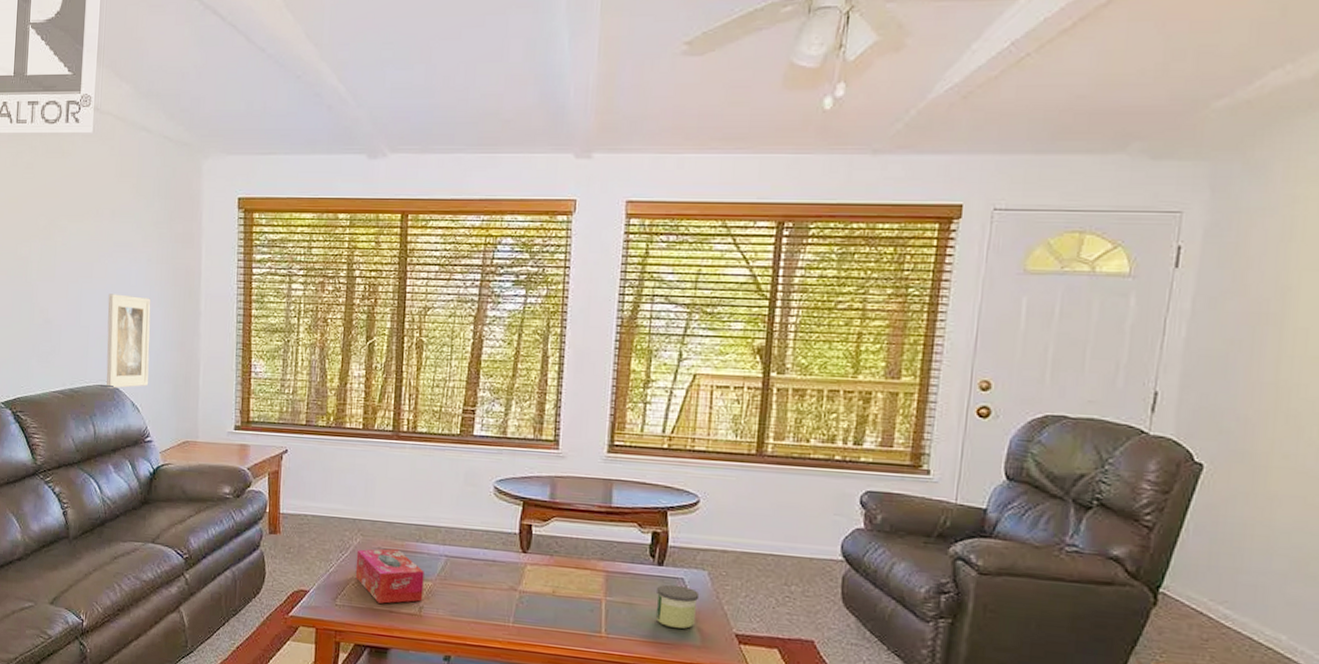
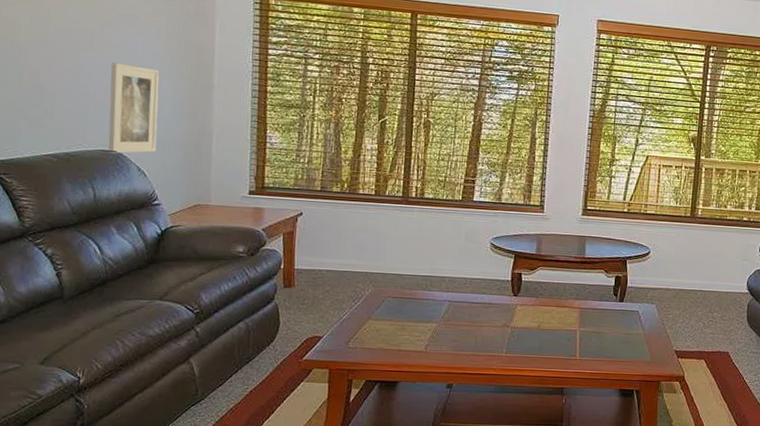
tissue box: present [355,548,425,604] -> none [367,297,430,344]
candle: present [655,584,700,629] -> none [617,316,650,349]

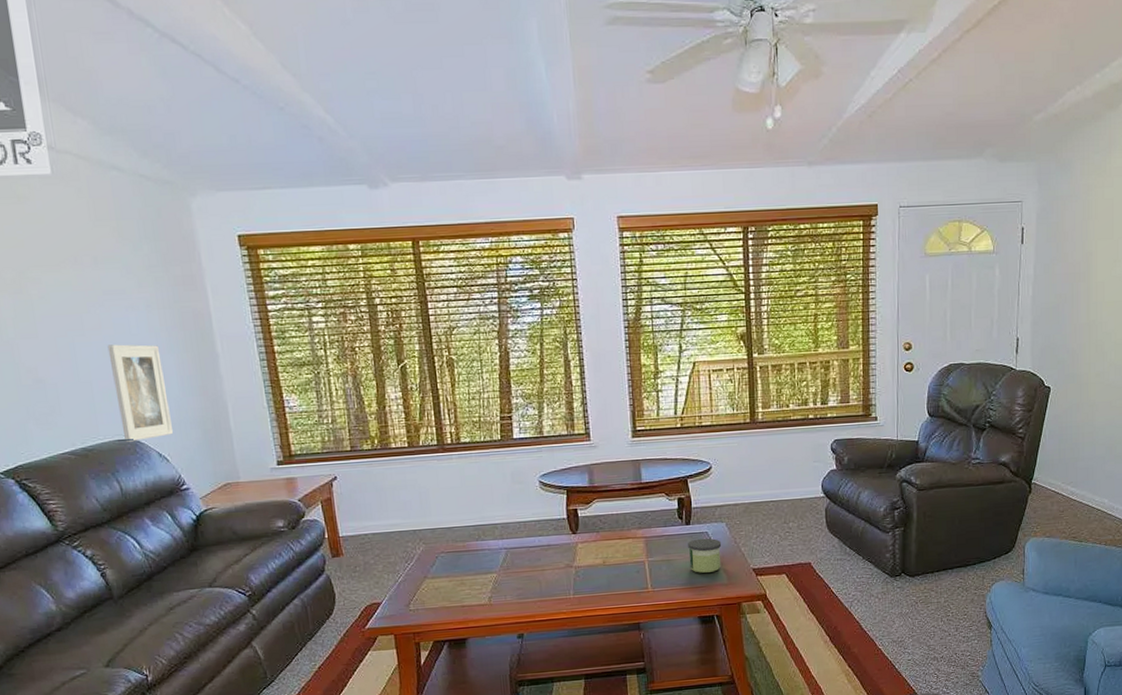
candle: none [617,316,650,349] -> present [688,538,722,573]

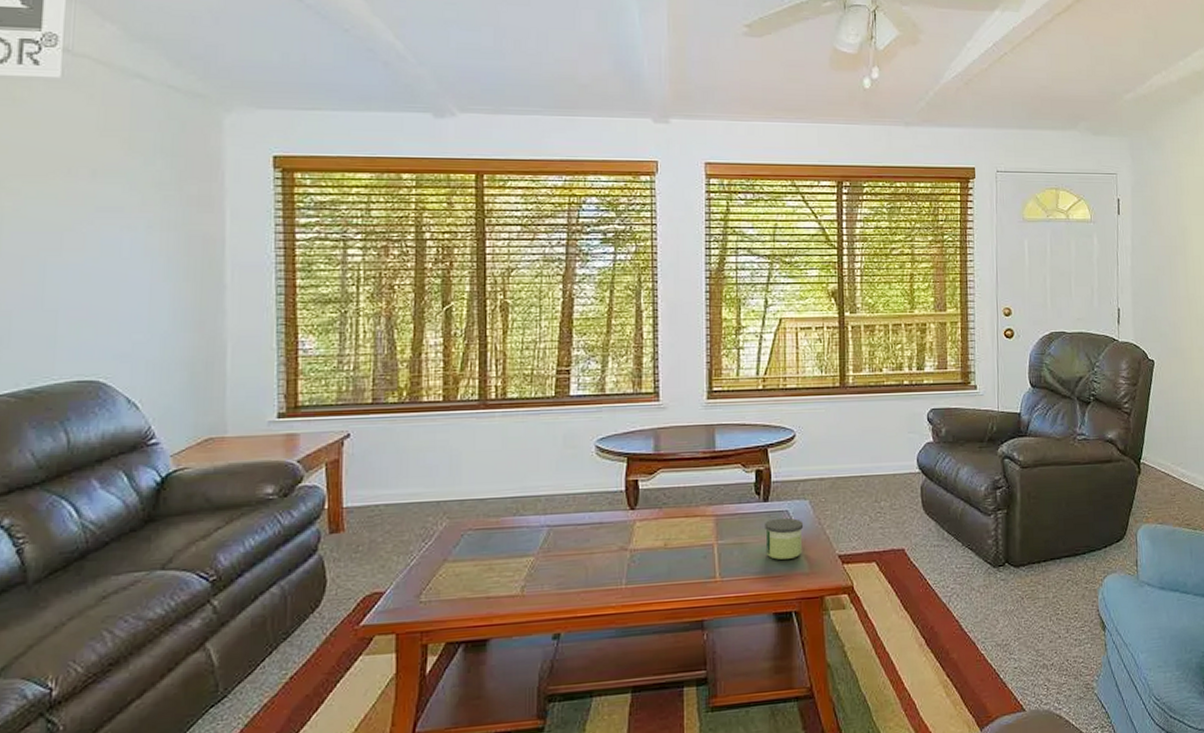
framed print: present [107,344,174,442] -> none [86,268,154,384]

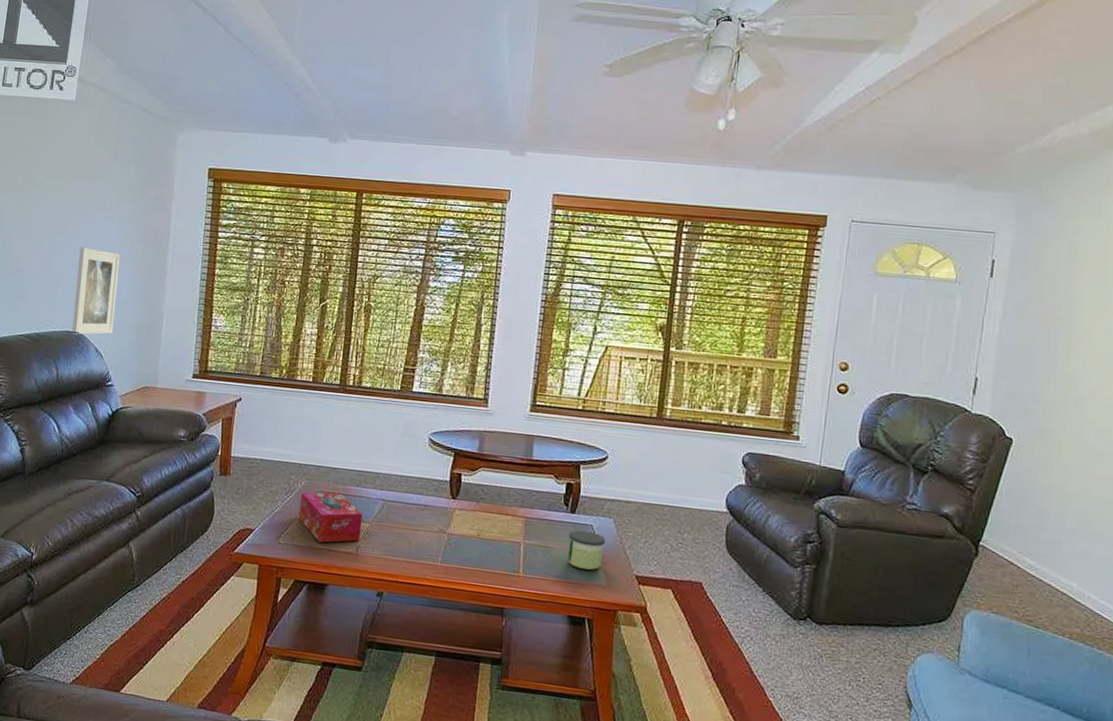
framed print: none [86,268,154,384] -> present [72,247,121,335]
tissue box: none [442,527,525,591] -> present [298,492,363,543]

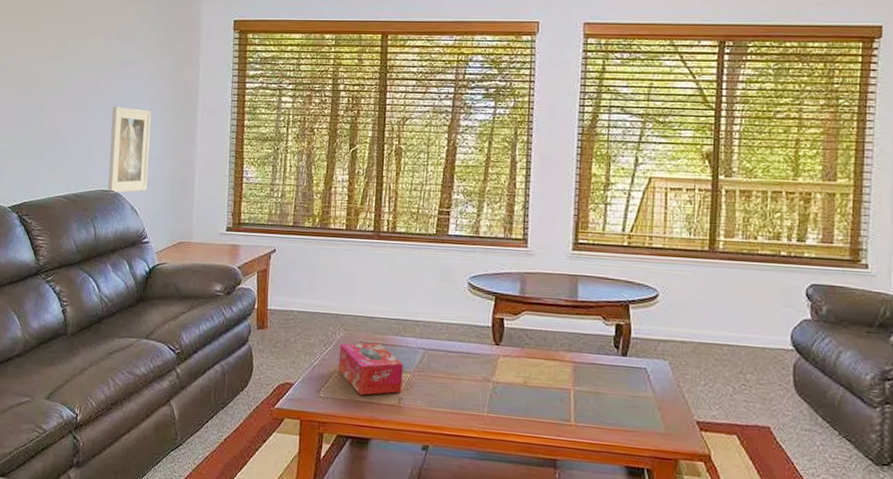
candle: present [567,530,606,570] -> none [621,374,662,417]

